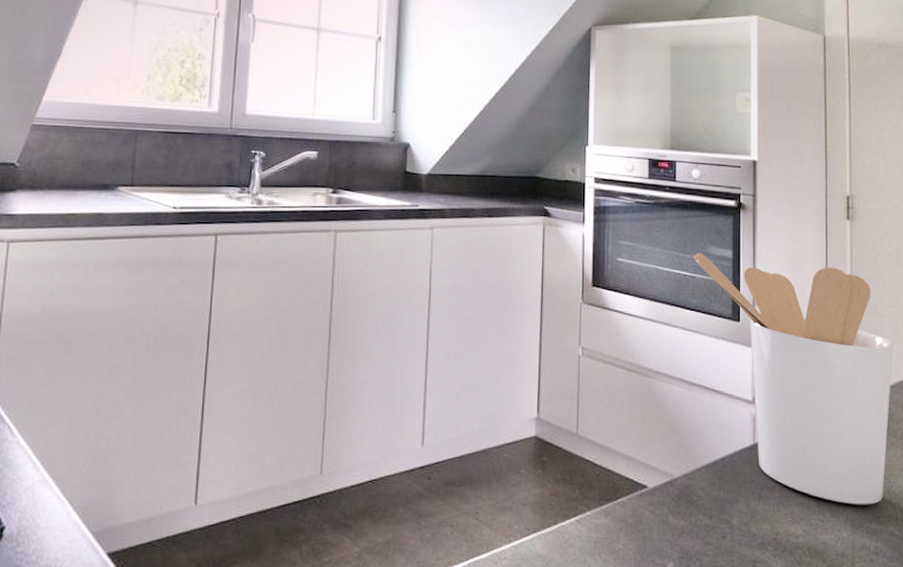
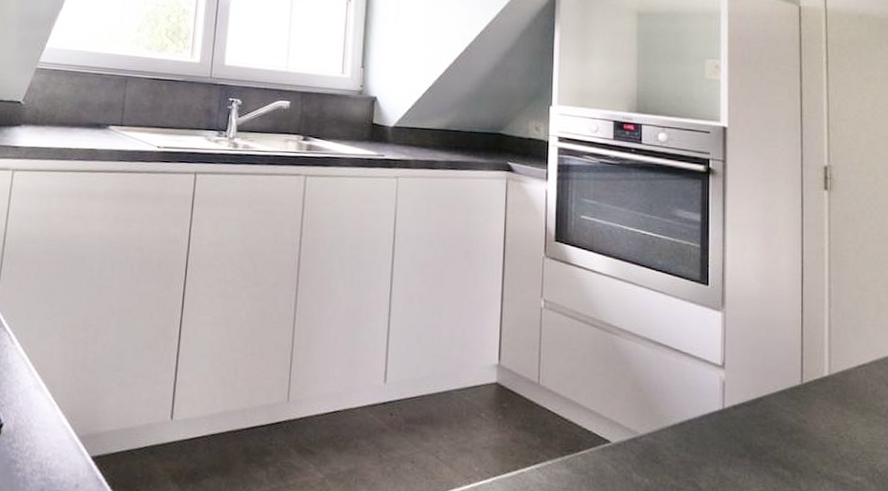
utensil holder: present [693,252,894,505] -> none [659,214,877,482]

